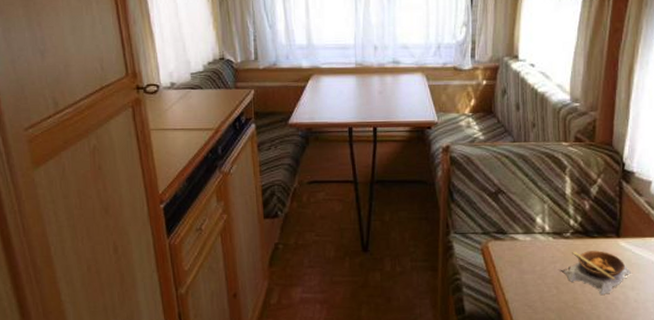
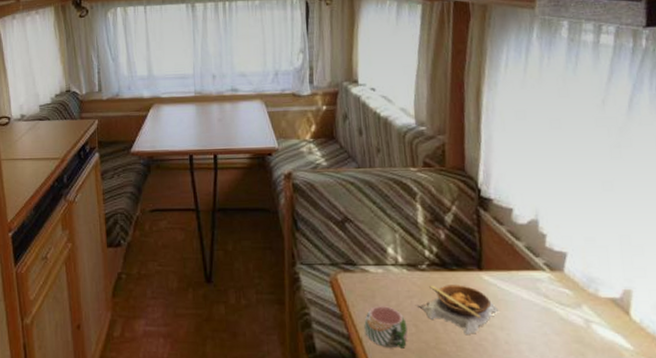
mug: none [510,271,549,309] -> present [364,306,408,349]

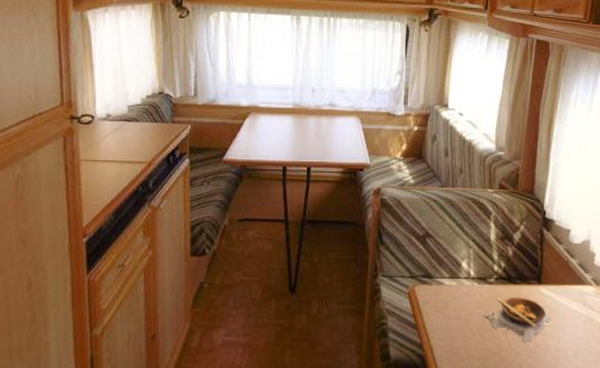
mug: present [364,306,408,349] -> none [436,316,473,356]

